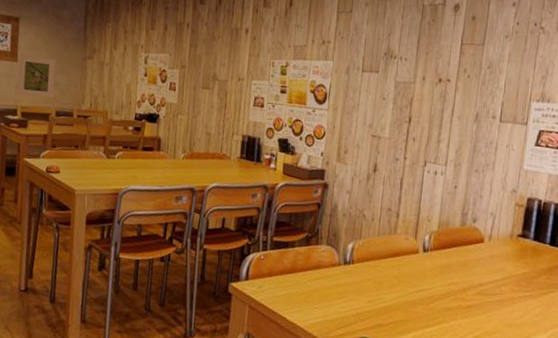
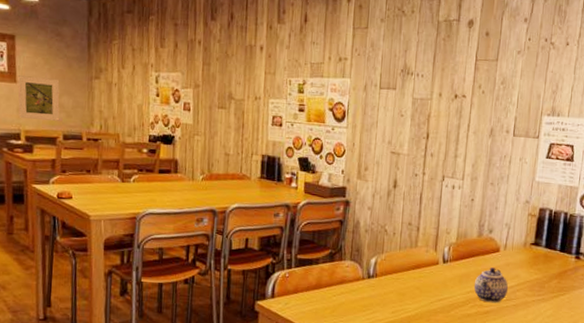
teapot: none [455,259,493,298] -> present [473,267,508,303]

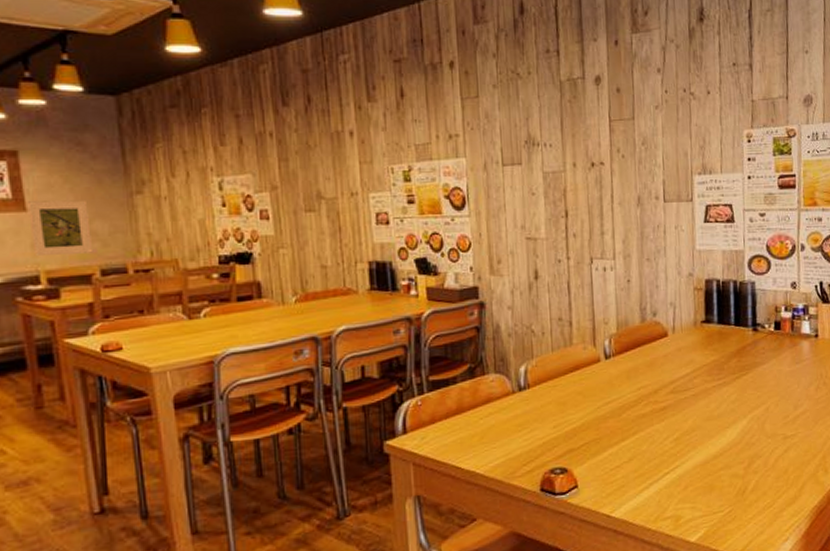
teapot: present [473,267,508,303] -> none [644,355,684,397]

